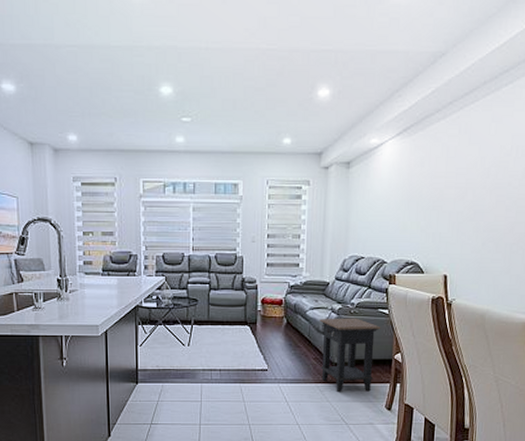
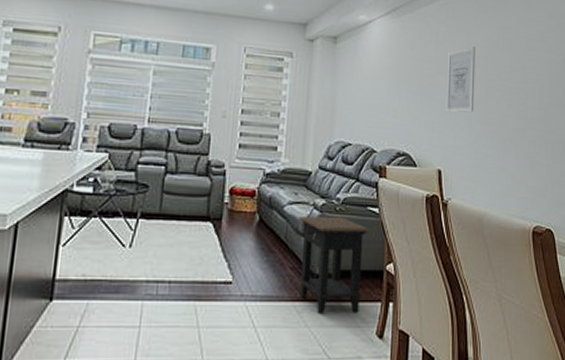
wall art: none [453,158,487,224] -> present [445,46,476,114]

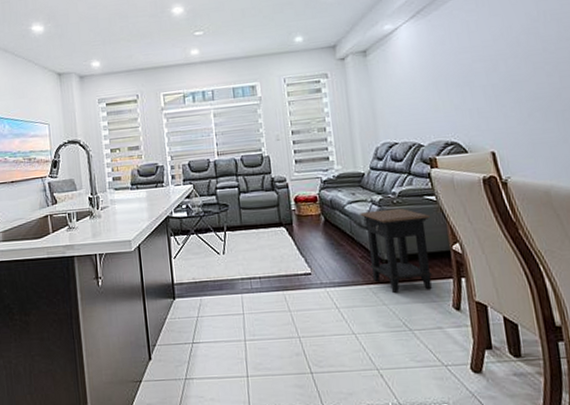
wall art: present [445,46,476,114] -> none [482,27,522,98]

